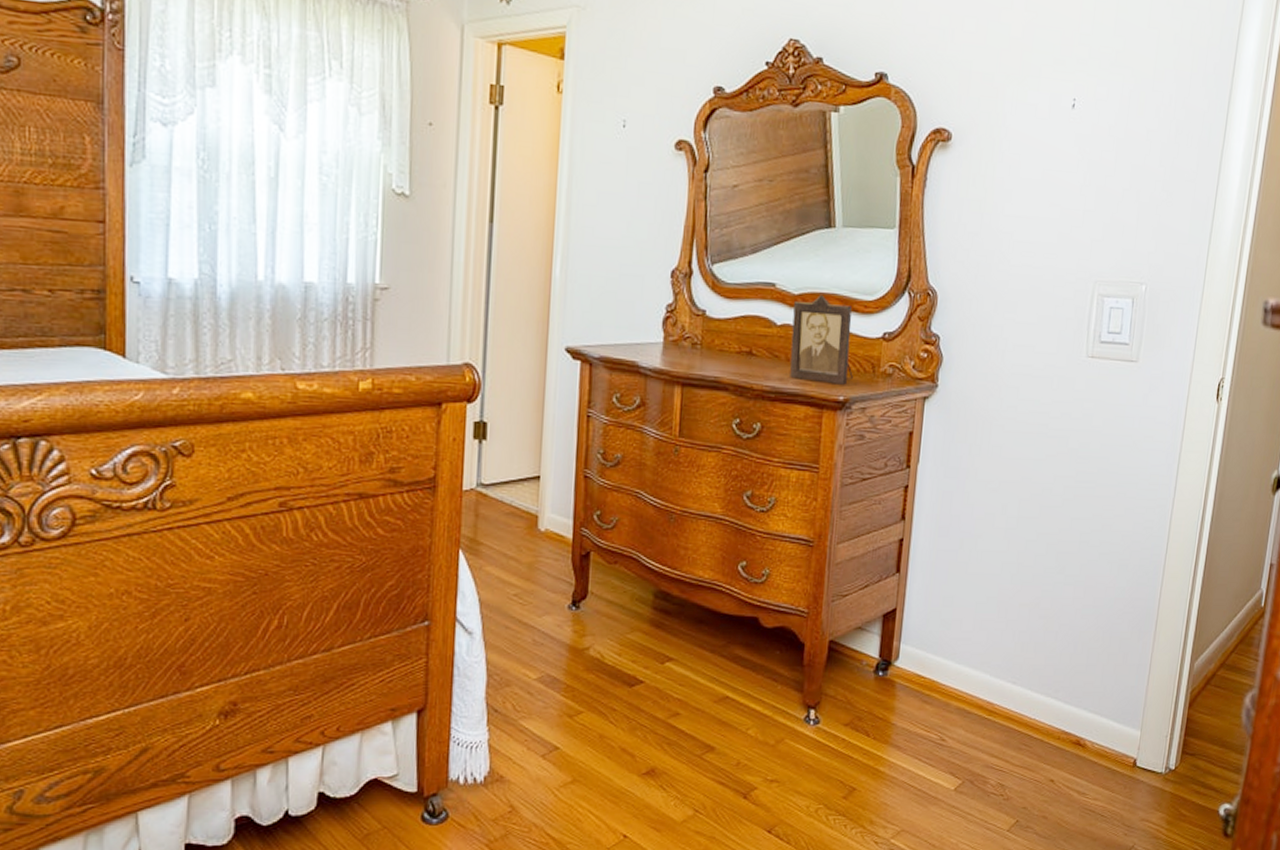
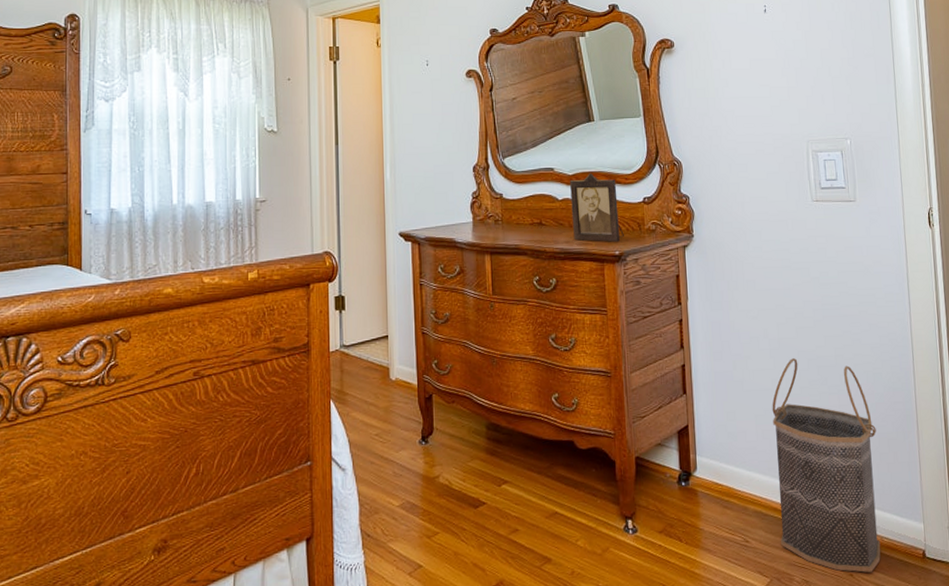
basket: none [980,541,1110,779] -> present [772,358,881,573]

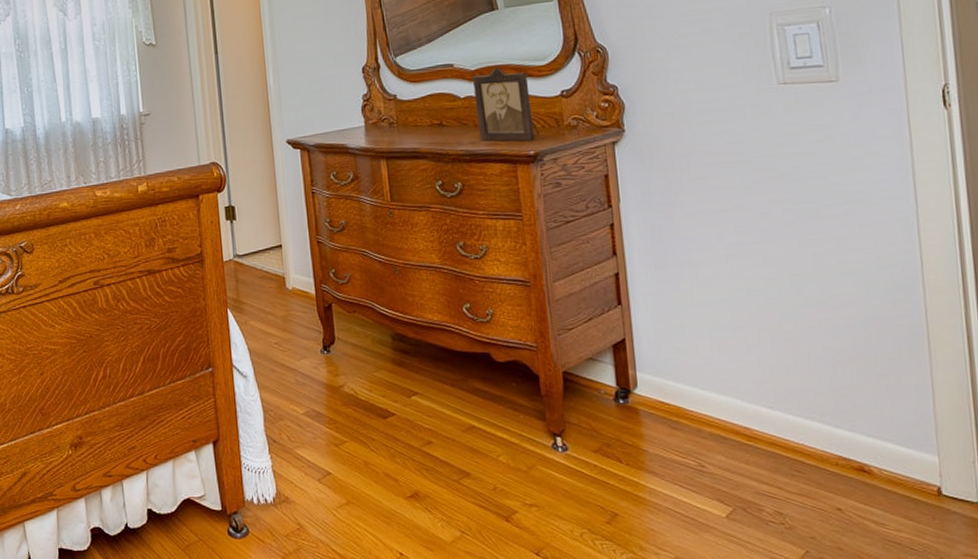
basket: present [772,358,881,573] -> none [730,265,879,508]

